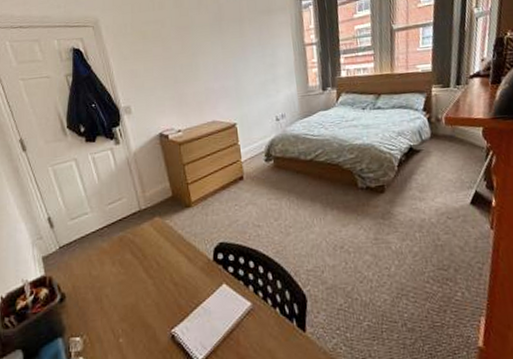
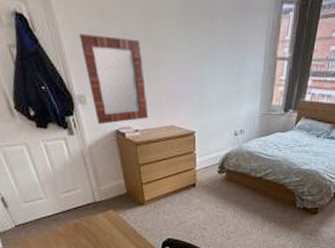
home mirror: none [125,51,190,131] -> present [78,34,149,125]

